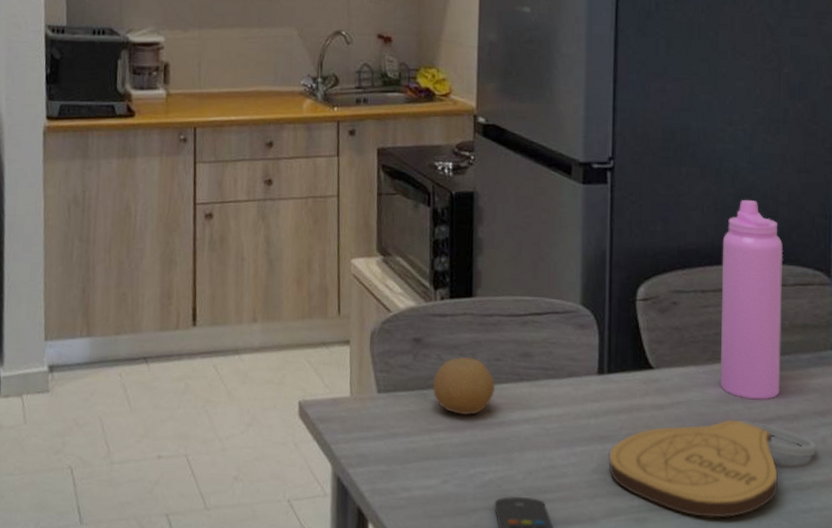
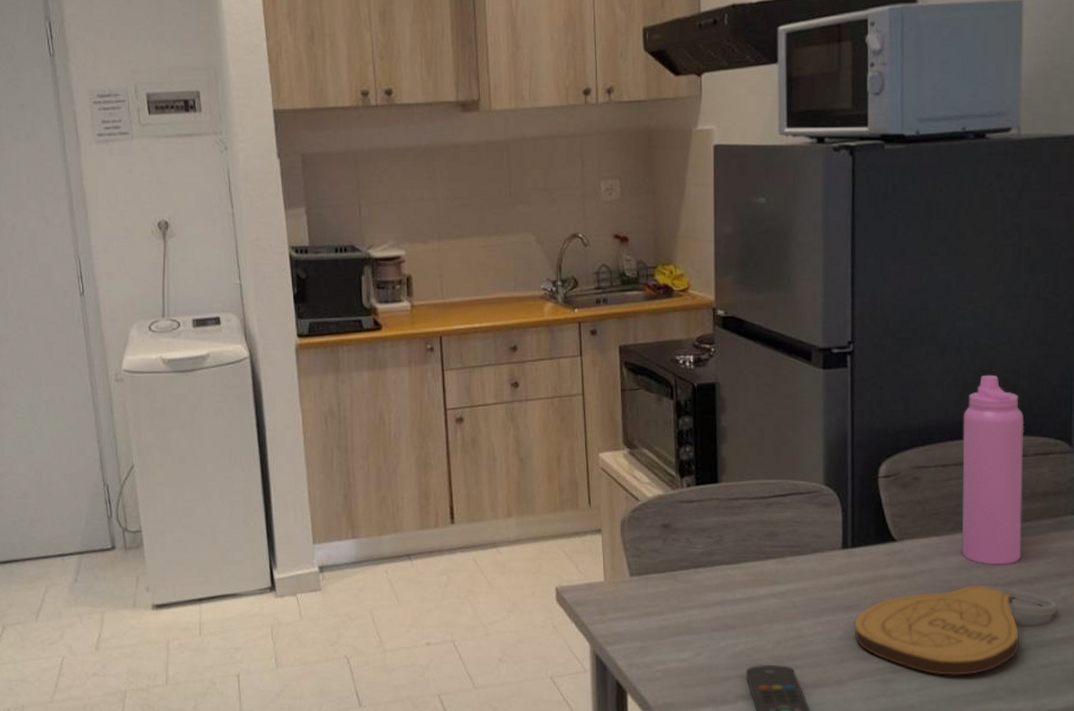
fruit: present [432,357,496,416] -> none [682,539,744,594]

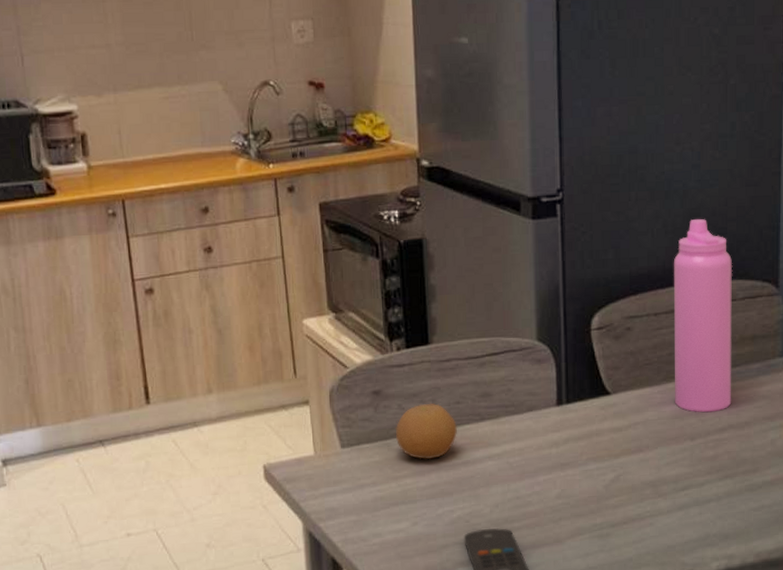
fruit: none [682,539,744,594] -> present [395,403,458,460]
cutting board: present [854,584,1057,676] -> none [571,432,766,527]

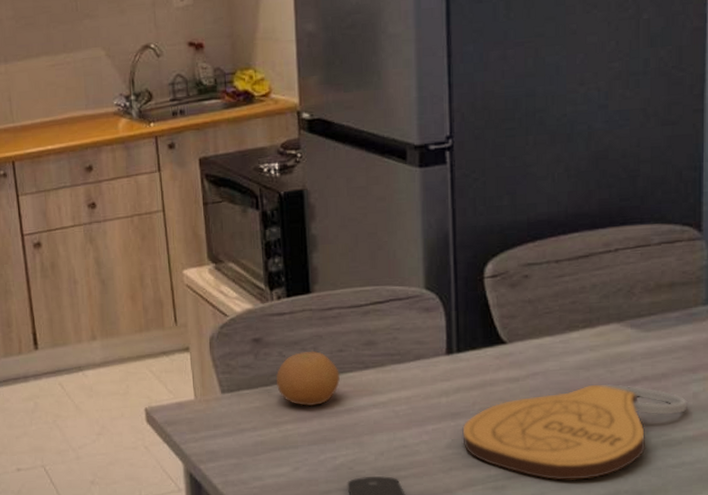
cutting board: none [571,432,766,527] -> present [462,384,687,481]
water bottle: present [673,218,733,413] -> none [577,161,647,364]

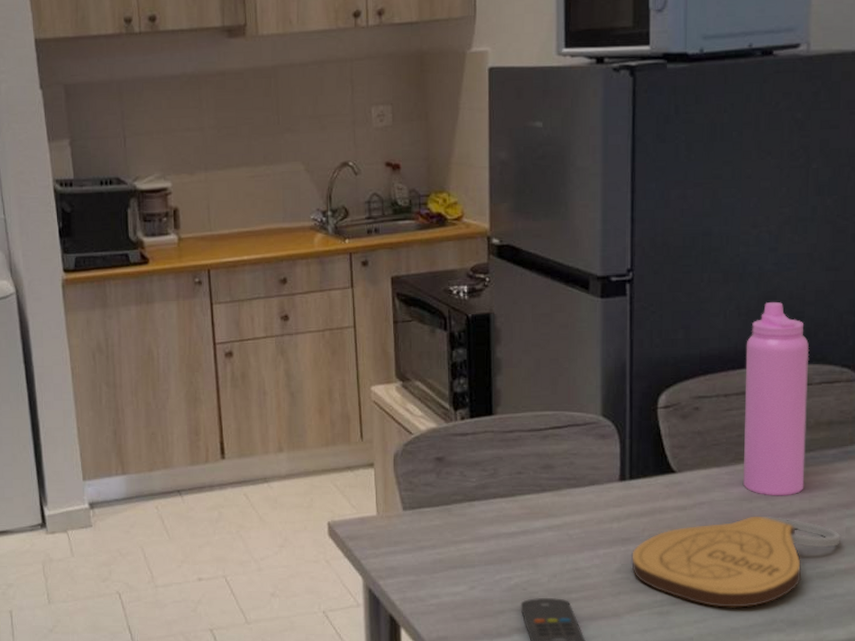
fruit: present [275,351,341,407] -> none [456,472,519,527]
water bottle: none [577,161,647,364] -> present [743,301,810,496]

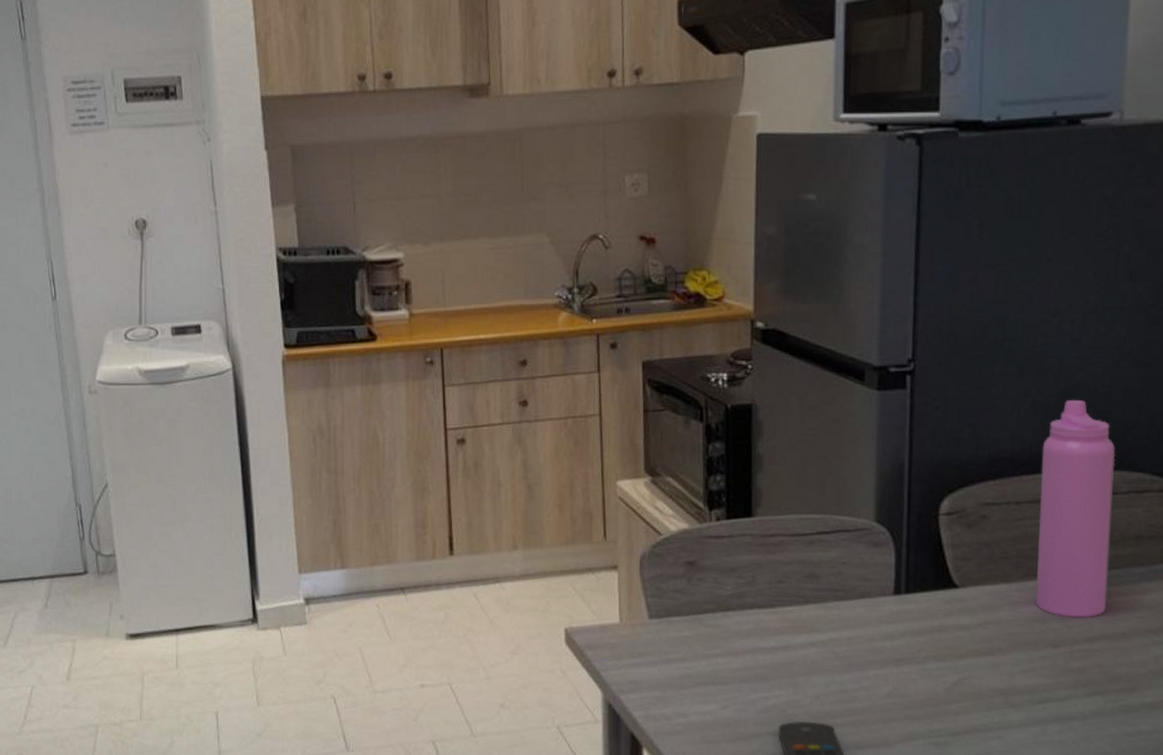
cutting board: present [631,515,841,608] -> none [905,639,1148,742]

